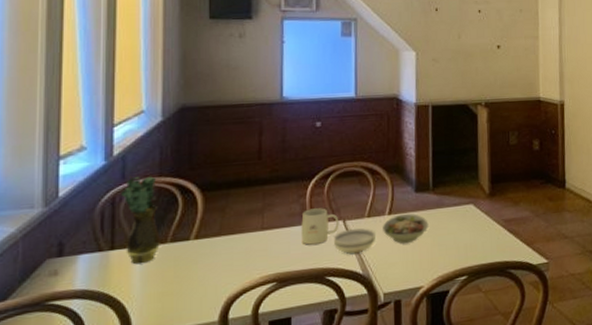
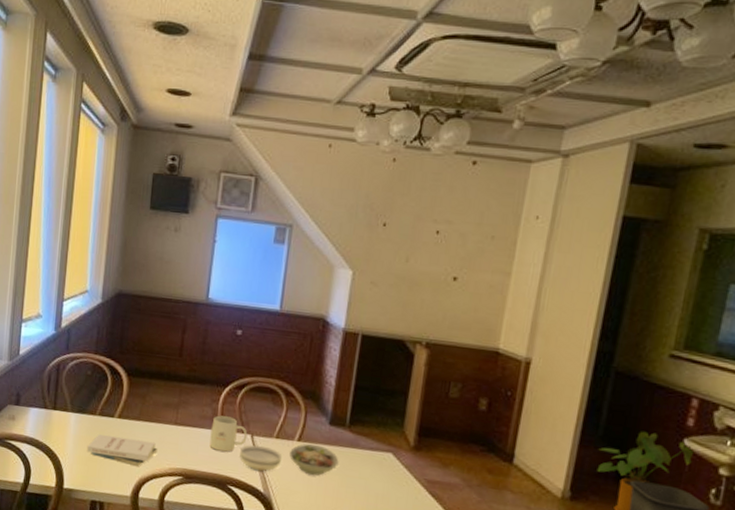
vase: present [120,173,160,264] -> none [64,347,92,428]
books: none [158,254,245,289] -> present [86,433,158,466]

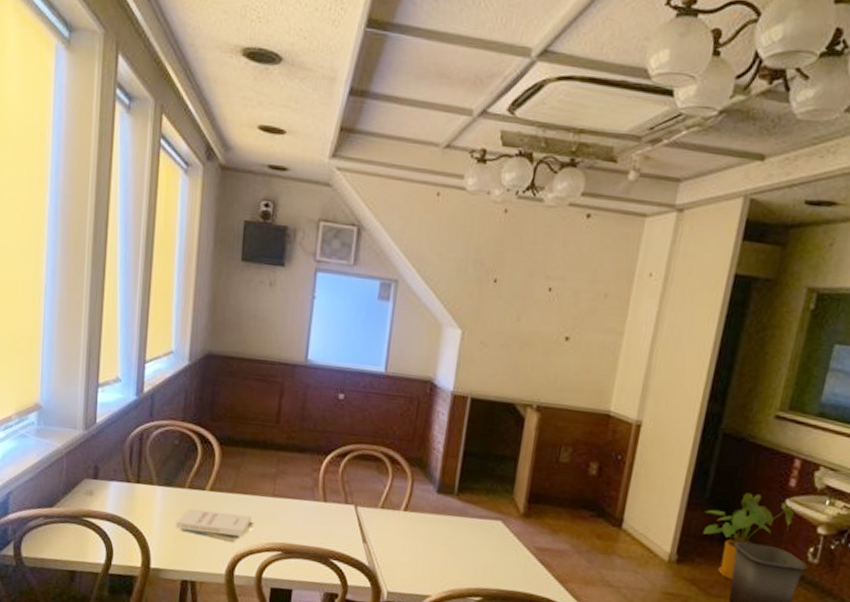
mug: present [209,415,248,452] -> none [310,486,351,524]
bowl: present [239,444,283,472] -> none [342,516,388,544]
salad: present [289,443,339,476] -> none [395,513,447,546]

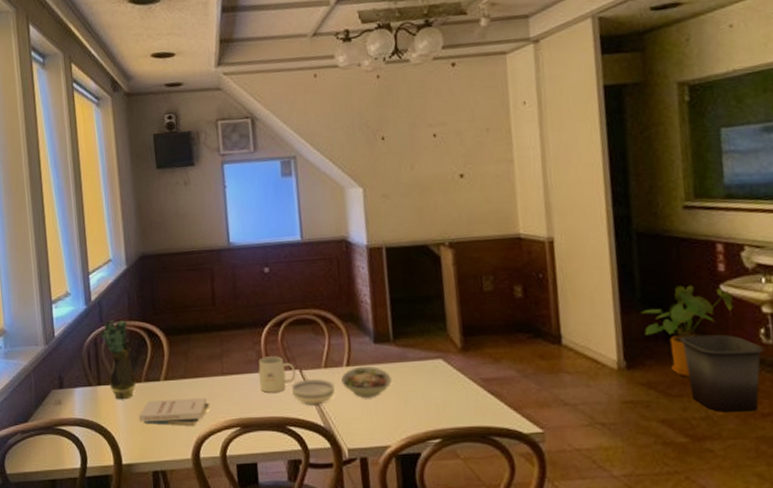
vase: none [147,414,180,502] -> present [100,317,136,399]
mug: none [310,486,351,524] -> present [258,356,296,393]
bowl: none [342,516,388,544] -> present [291,378,335,406]
salad: none [395,513,447,546] -> present [341,366,392,398]

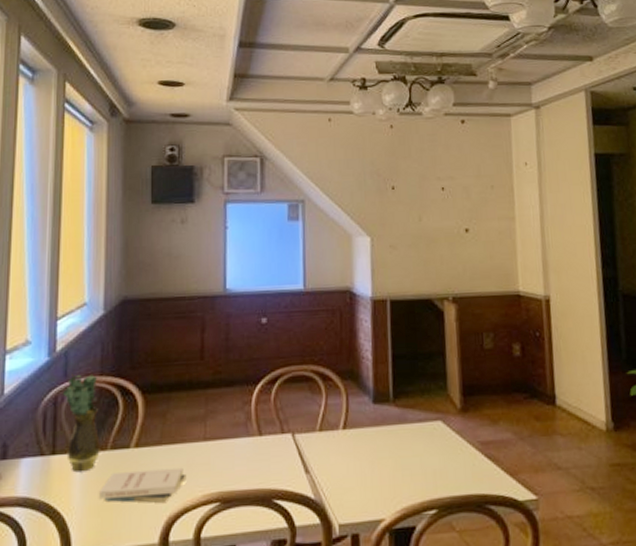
mug: present [258,356,296,393] -> none [246,418,288,461]
bowl: present [291,378,335,406] -> none [281,443,330,475]
salad: present [341,366,392,398] -> none [337,428,390,465]

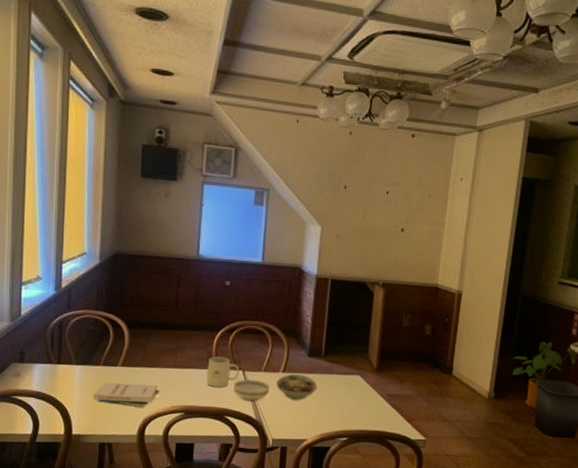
vase: present [62,372,100,471] -> none [66,305,95,378]
mug: none [246,418,288,461] -> present [206,356,239,387]
bowl: none [281,443,330,475] -> present [233,379,271,401]
salad: none [337,428,390,465] -> present [276,373,318,400]

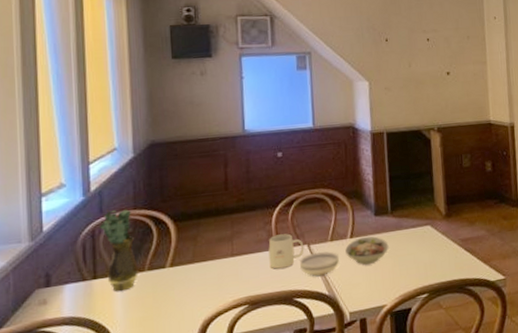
vase: none [66,305,95,378] -> present [99,207,138,291]
books: present [92,382,160,407] -> none [139,279,218,313]

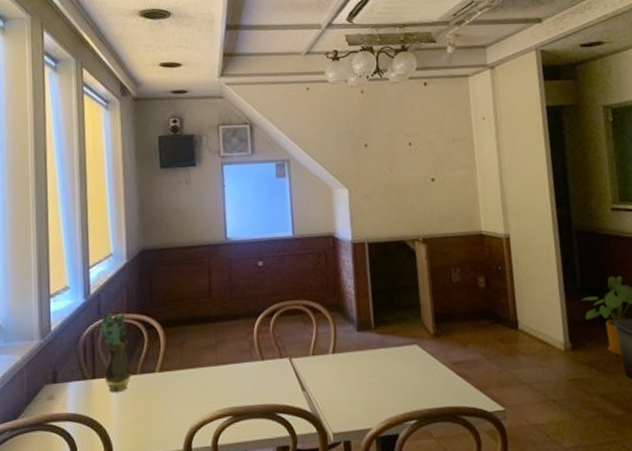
mug: present [268,233,304,269] -> none [250,345,286,381]
bowl: present [299,251,340,277] -> none [281,365,322,392]
salad: present [345,236,389,265] -> none [327,352,373,383]

